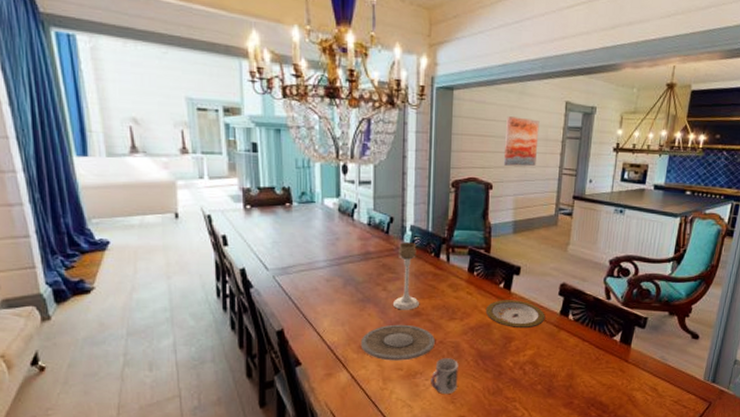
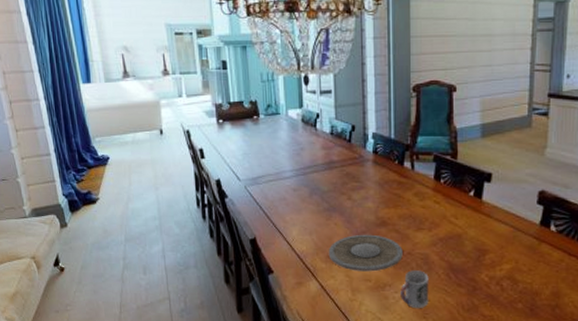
candle holder: present [392,242,419,310] -> none [358,150,385,220]
plate: present [485,300,546,329] -> none [455,209,523,241]
wall art: present [503,116,540,167] -> none [466,13,505,66]

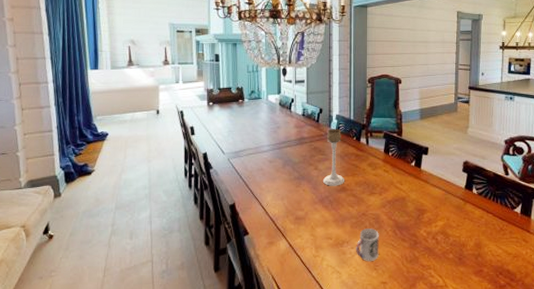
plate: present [328,234,403,272] -> none [297,198,358,231]
candle holder: none [358,150,385,220] -> present [322,129,344,186]

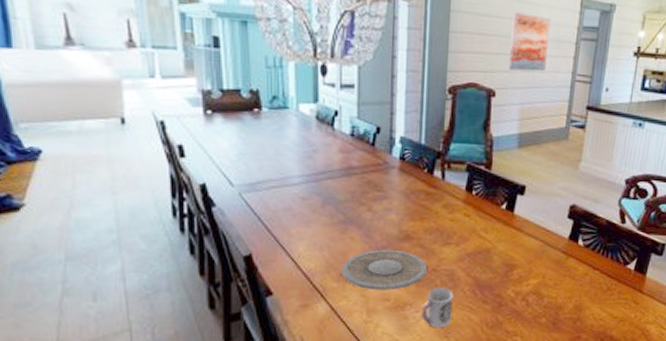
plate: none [297,198,358,231] -> present [341,249,427,290]
candle holder: present [322,129,344,186] -> none [378,156,409,234]
wall art: none [409,25,437,64] -> present [508,13,551,72]

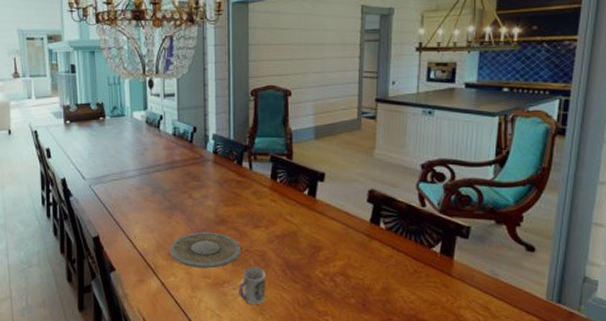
wall art: present [508,13,551,72] -> none [301,24,335,72]

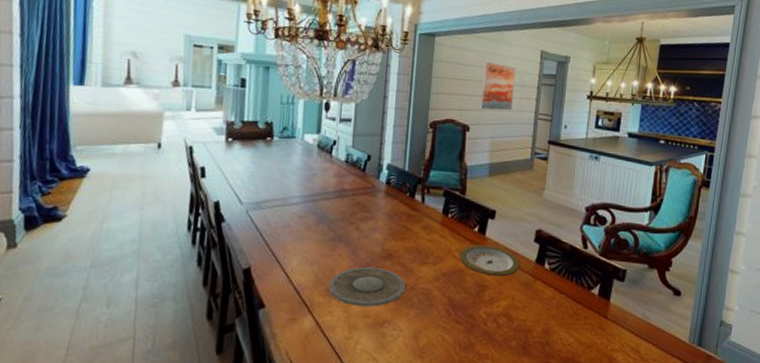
cup: present [239,267,266,306] -> none [399,306,429,348]
plate: none [290,207,355,238] -> present [459,245,521,277]
wall art: none [301,24,335,72] -> present [480,62,516,111]

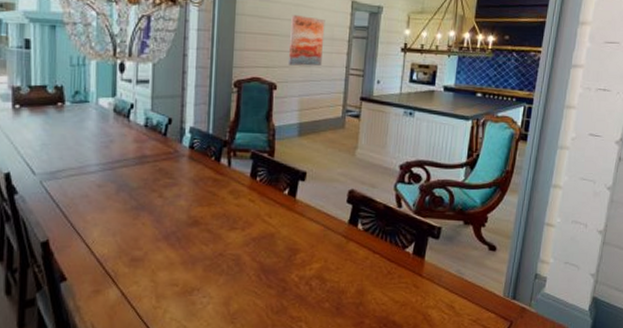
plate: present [328,266,406,307] -> none [132,234,214,275]
plate: present [459,245,521,277] -> none [268,208,333,239]

